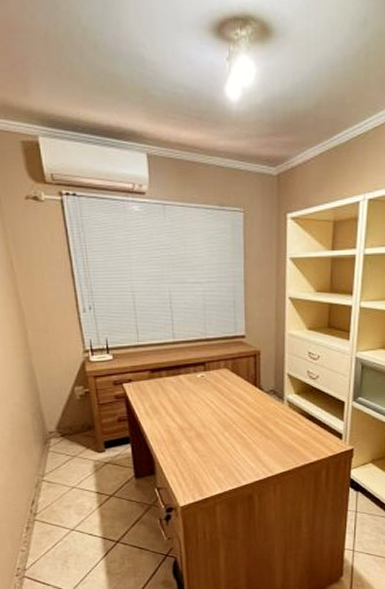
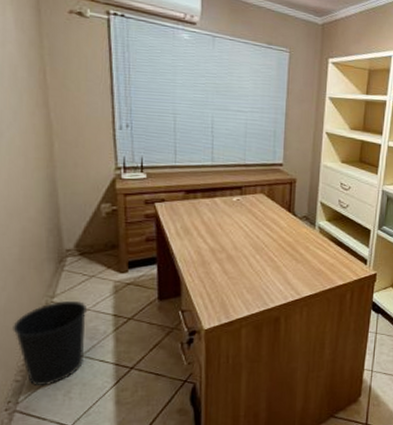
wastebasket: none [13,479,75,556] -> present [13,300,88,387]

